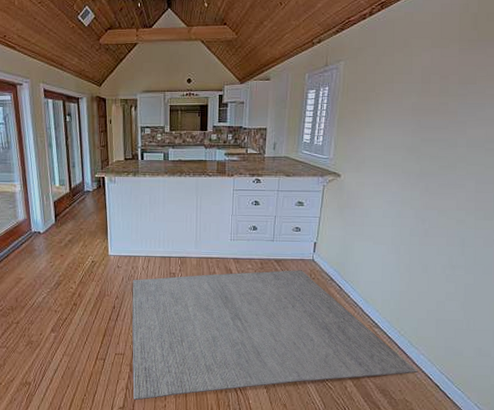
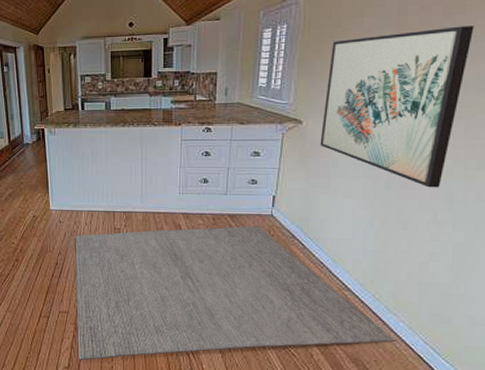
wall art: none [355,95,483,236] -> present [320,26,474,188]

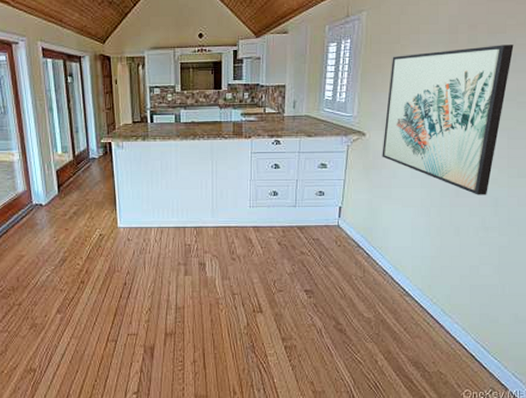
rug: present [75,226,398,361] -> none [144,237,453,384]

